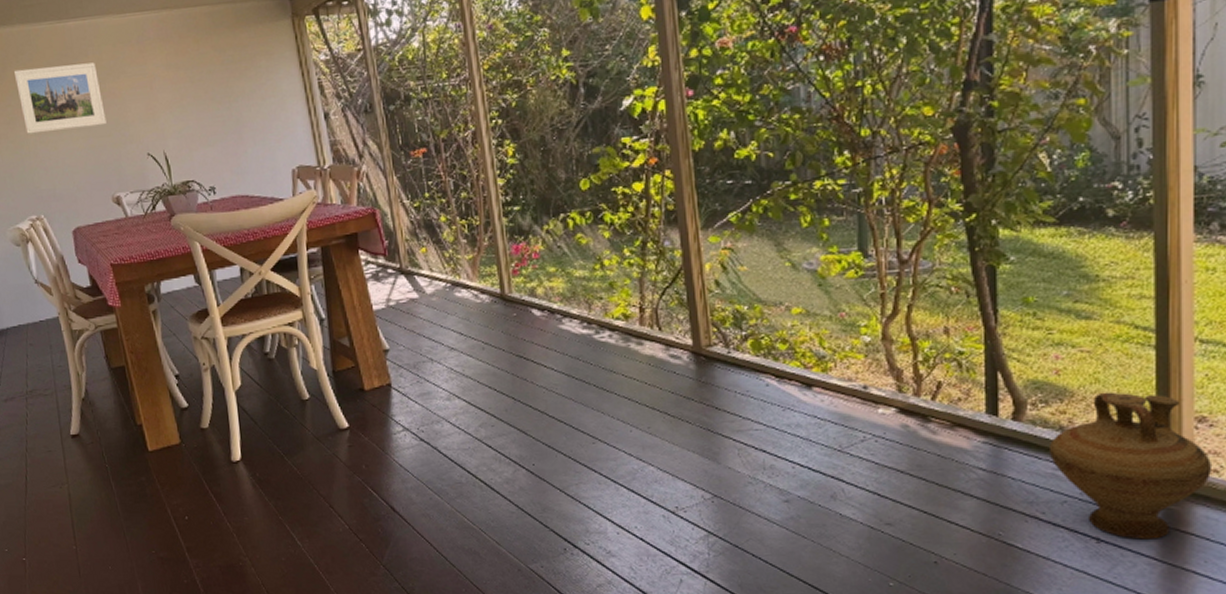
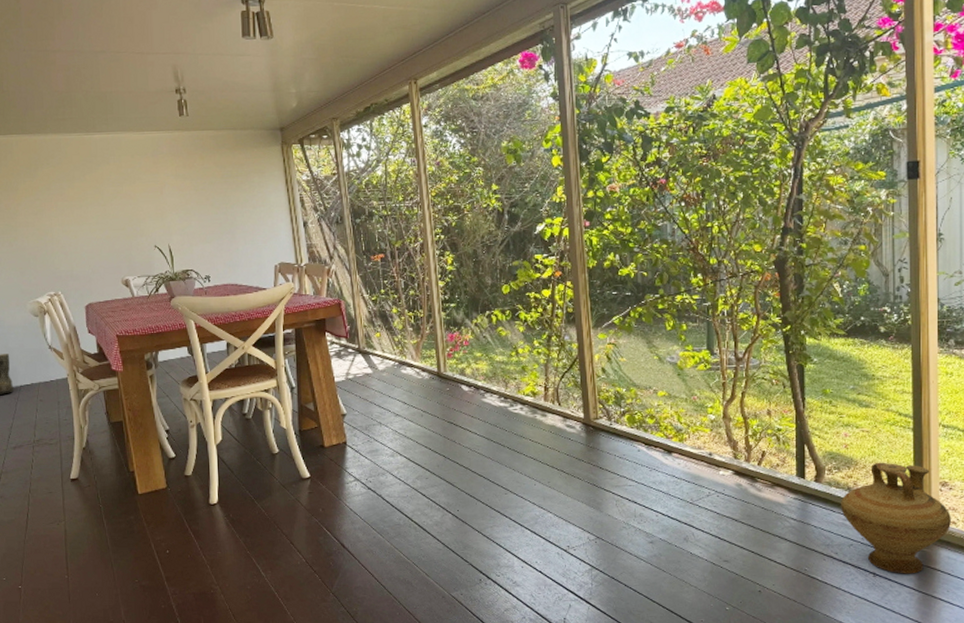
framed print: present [13,62,107,134] -> none [44,169,121,224]

